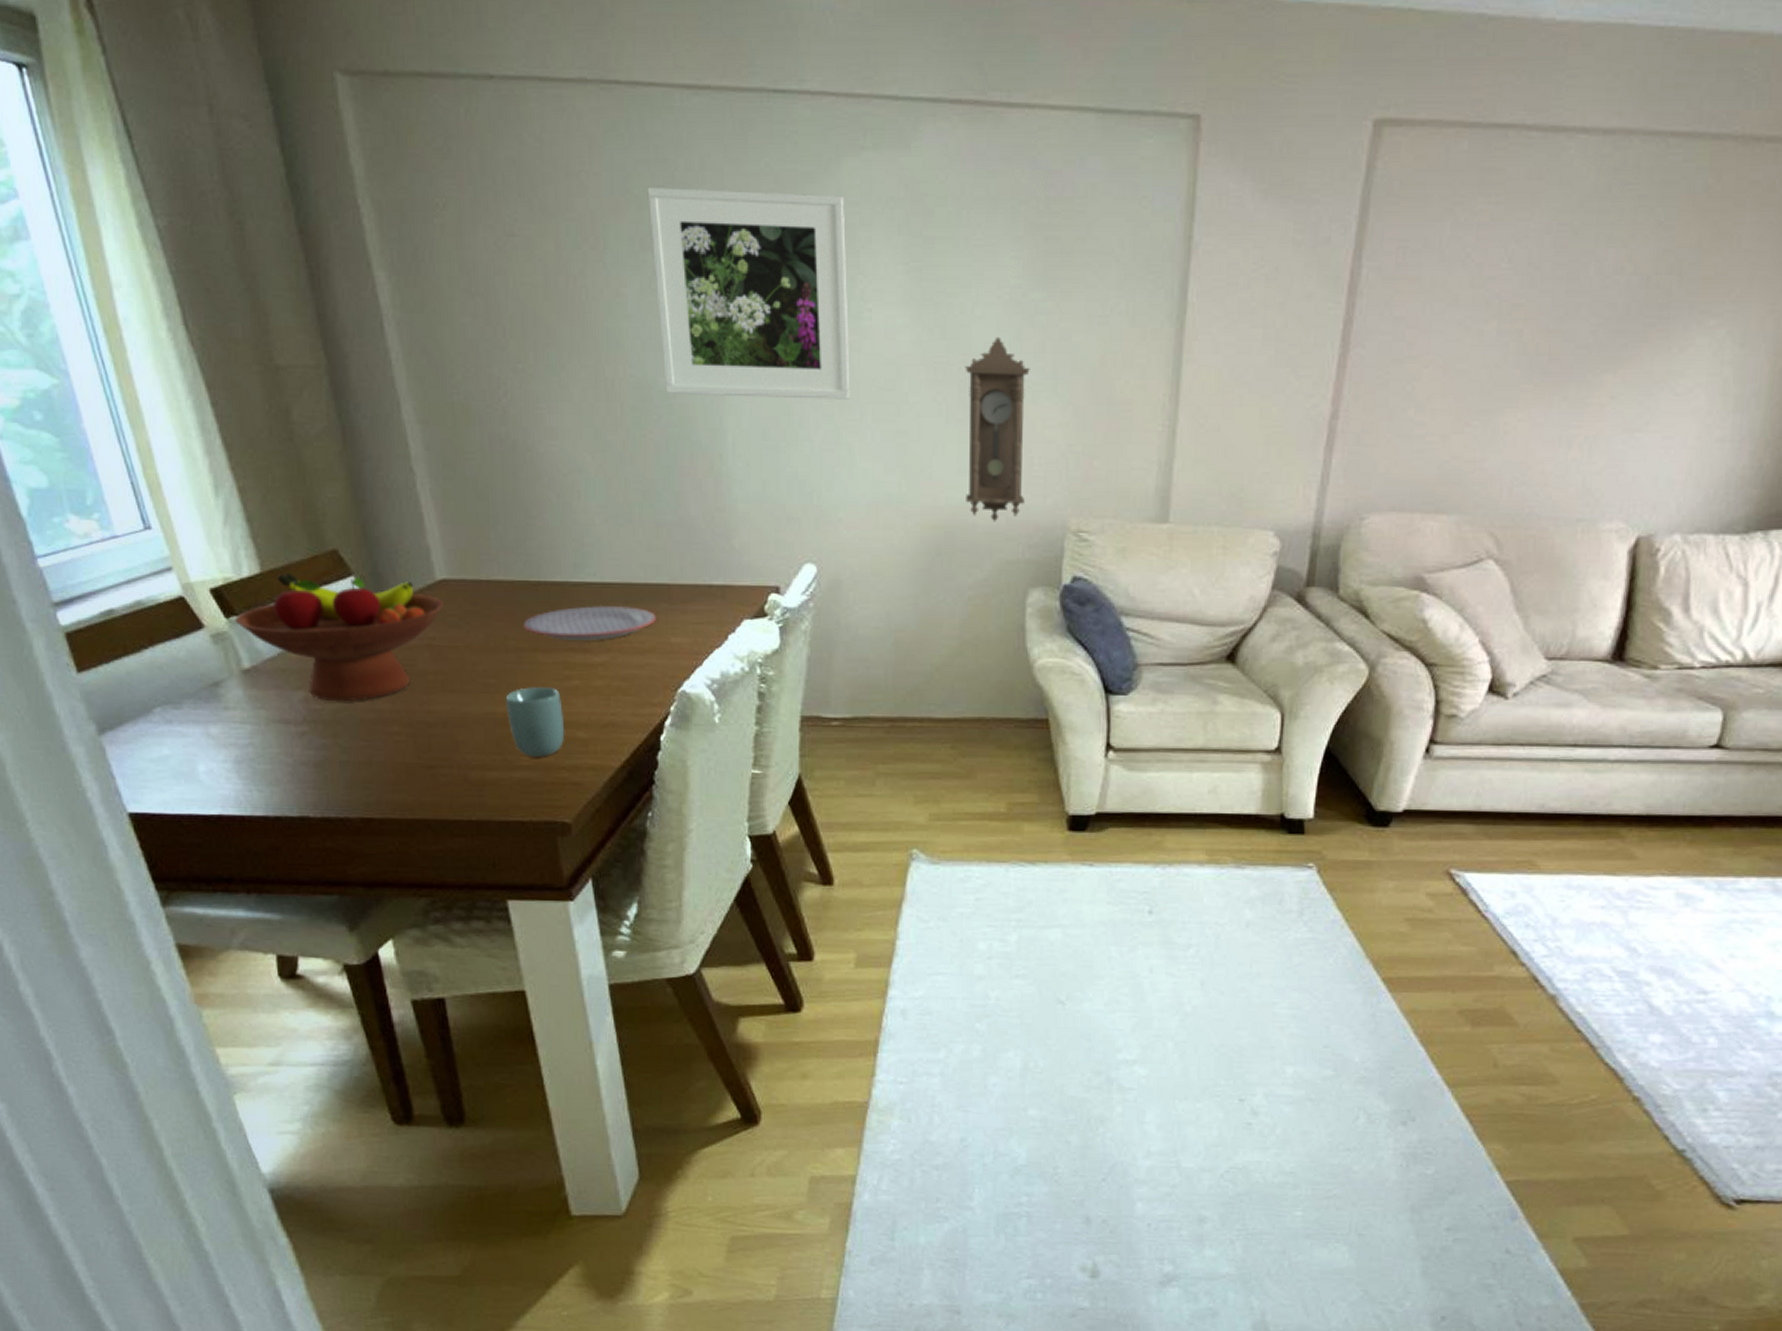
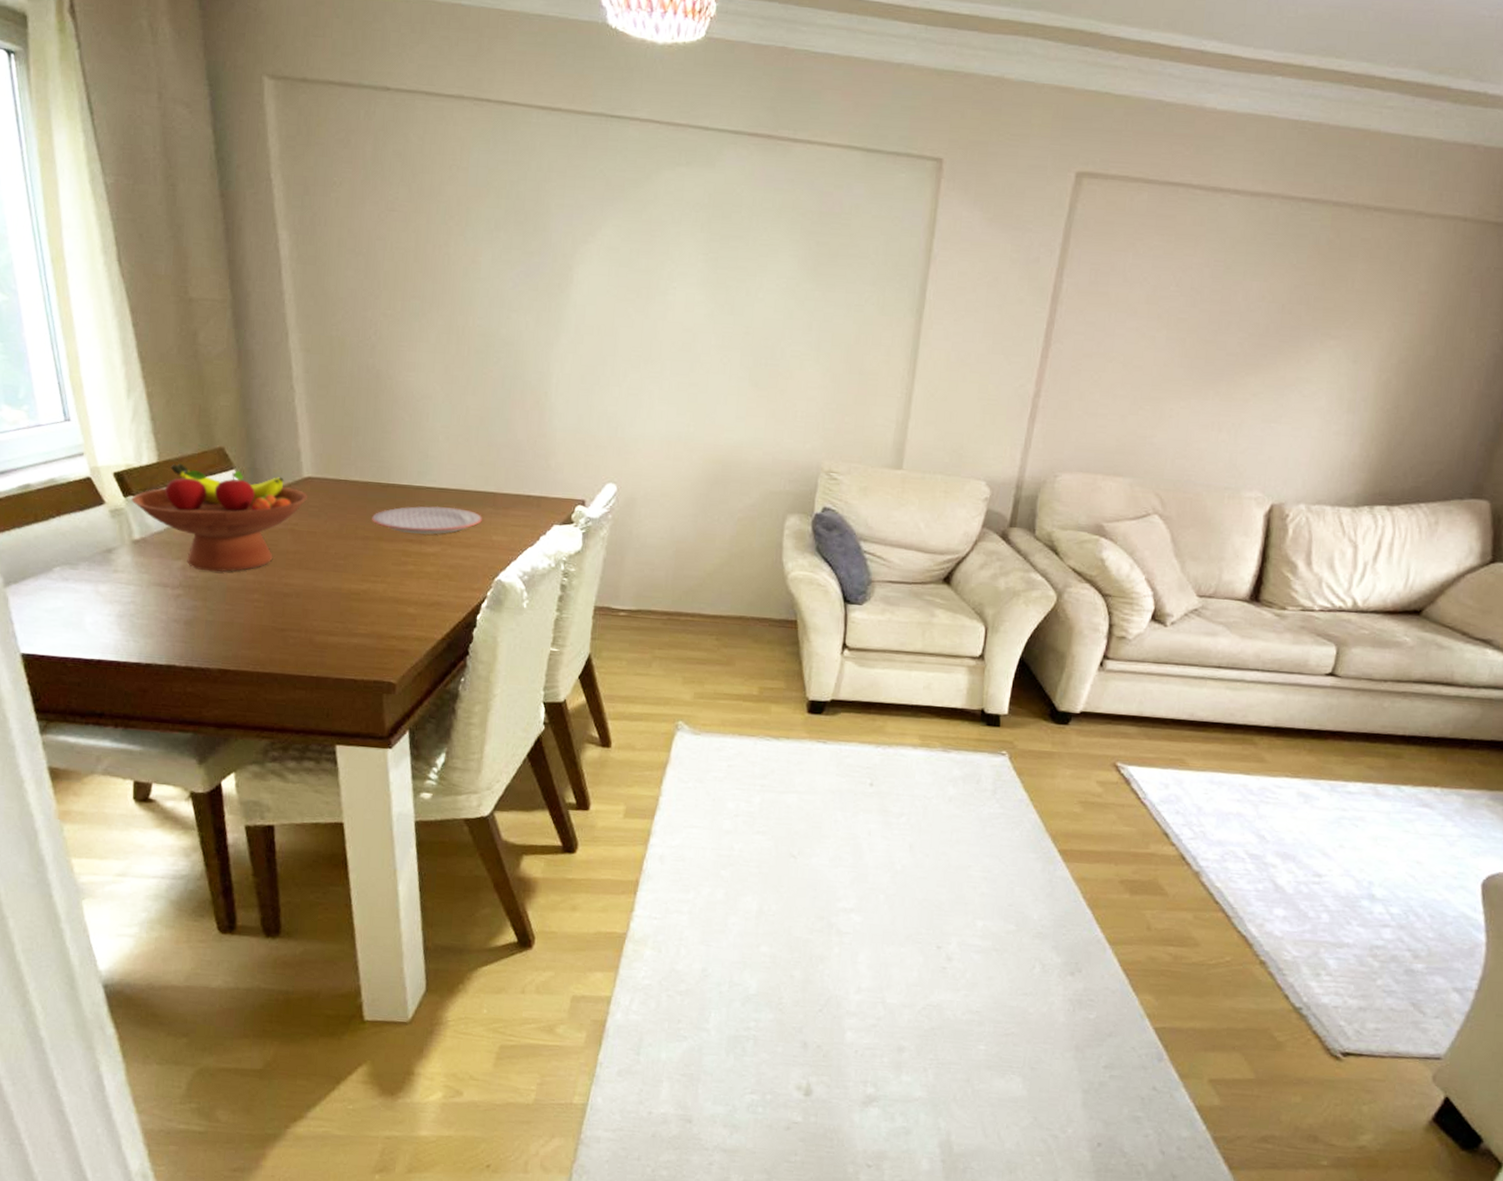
cup: present [505,686,565,757] -> none [350,569,399,627]
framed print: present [647,186,850,399] -> none [504,181,661,356]
pendulum clock: present [965,337,1030,523] -> none [741,316,799,460]

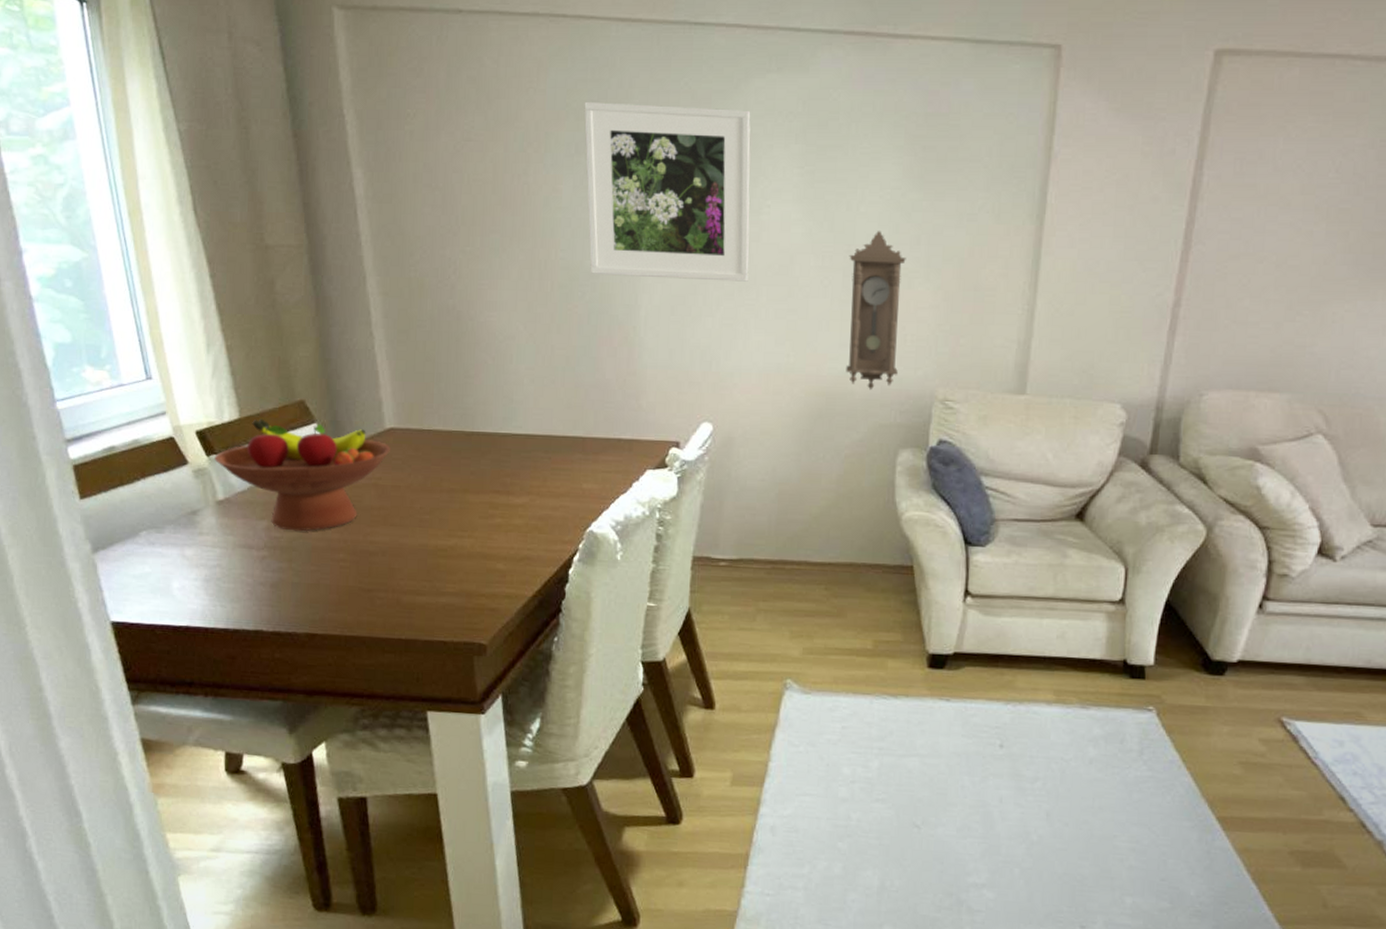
plate: present [372,505,482,535] -> none [457,453,571,485]
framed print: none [504,181,661,356] -> present [584,101,751,282]
pendulum clock: none [741,316,799,460] -> present [846,231,906,391]

